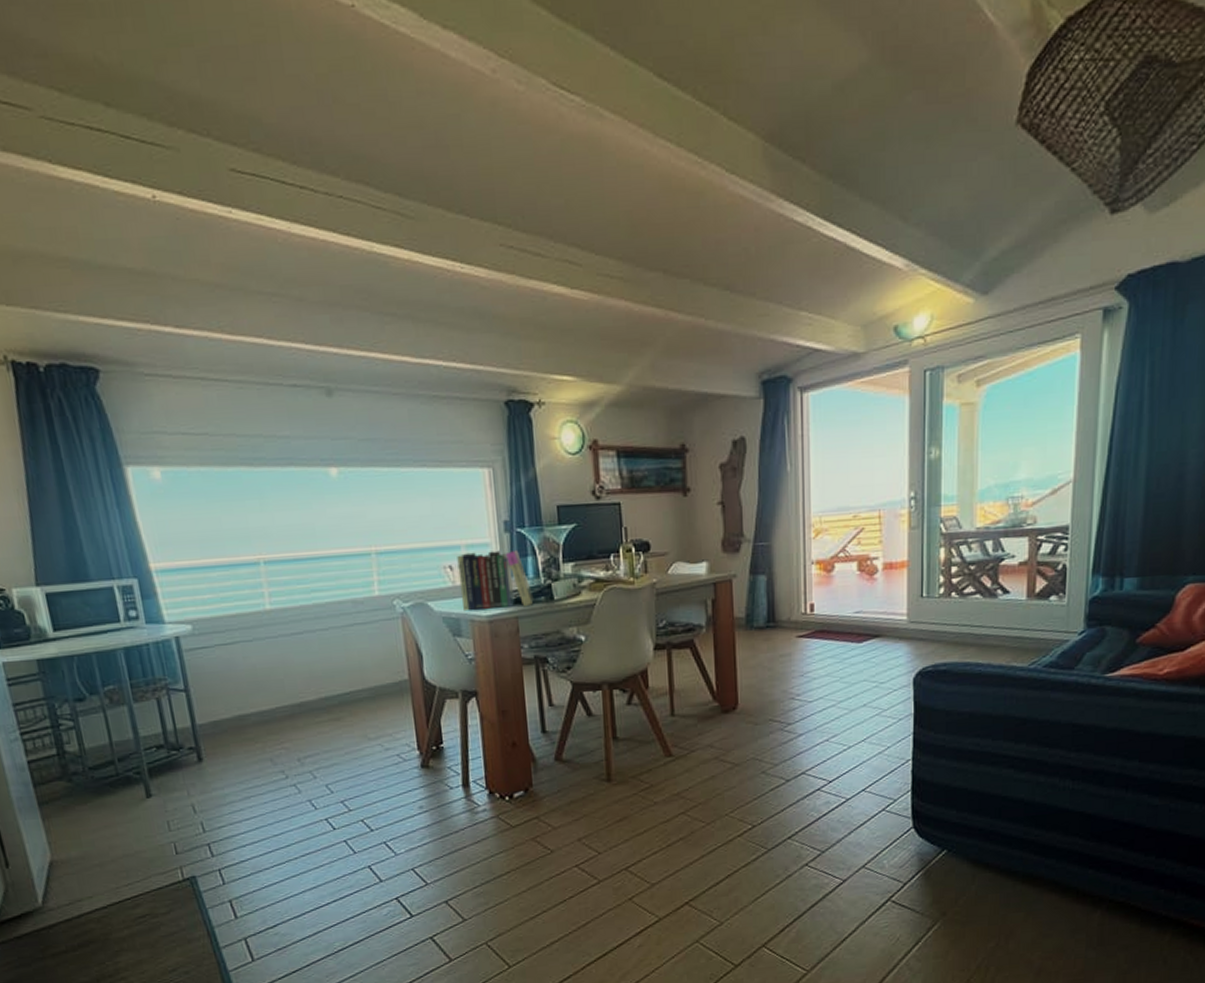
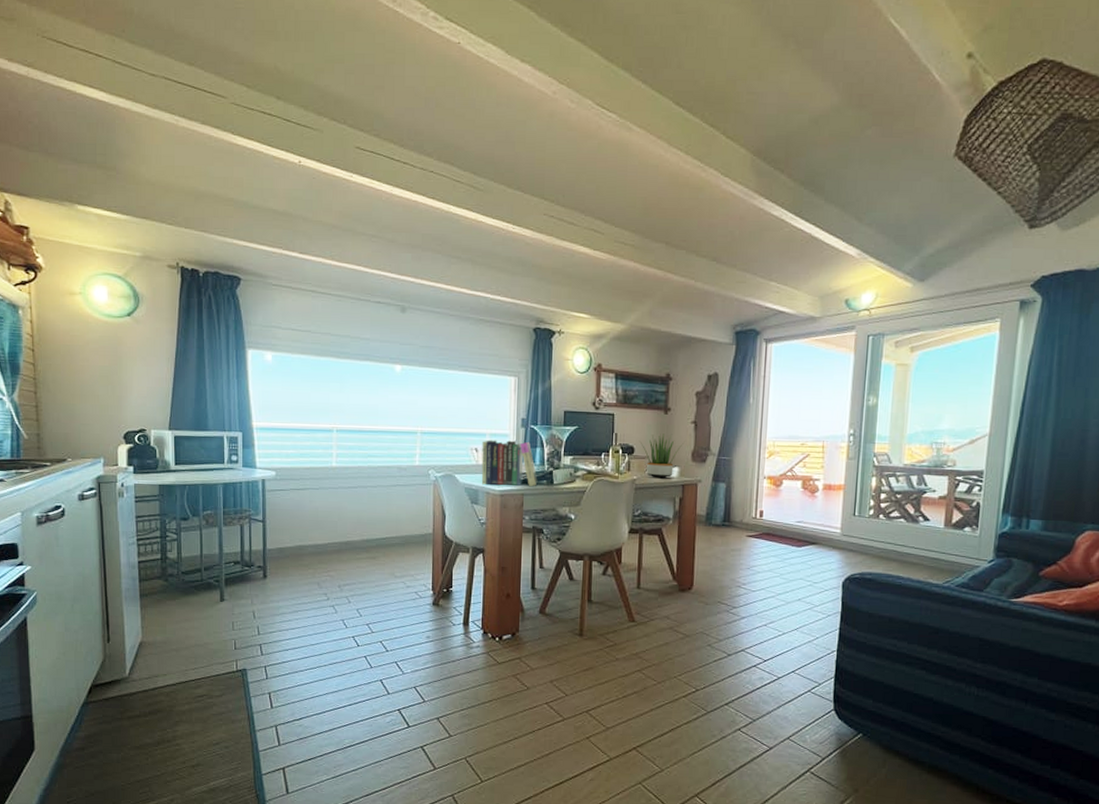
potted plant: none [656,521,712,579] -> present [639,433,685,479]

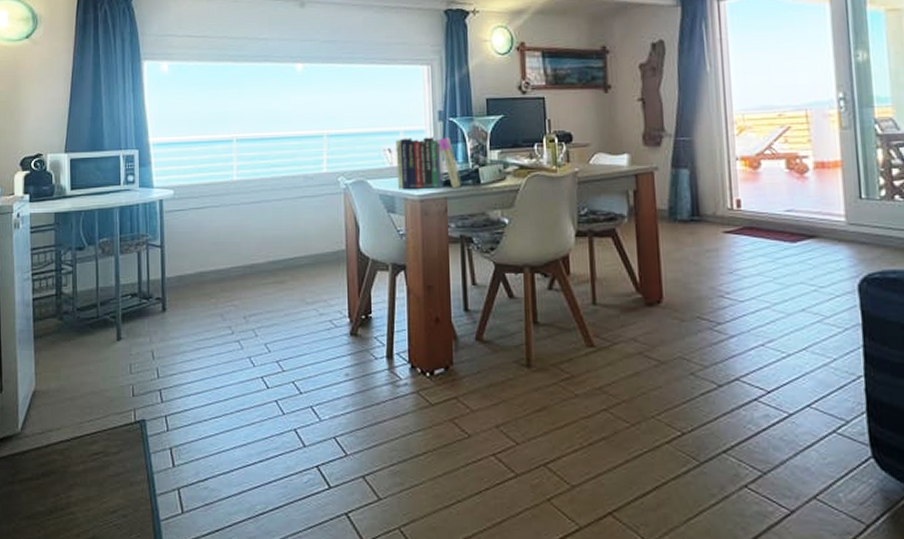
potted plant: present [639,433,685,479] -> none [578,115,633,169]

